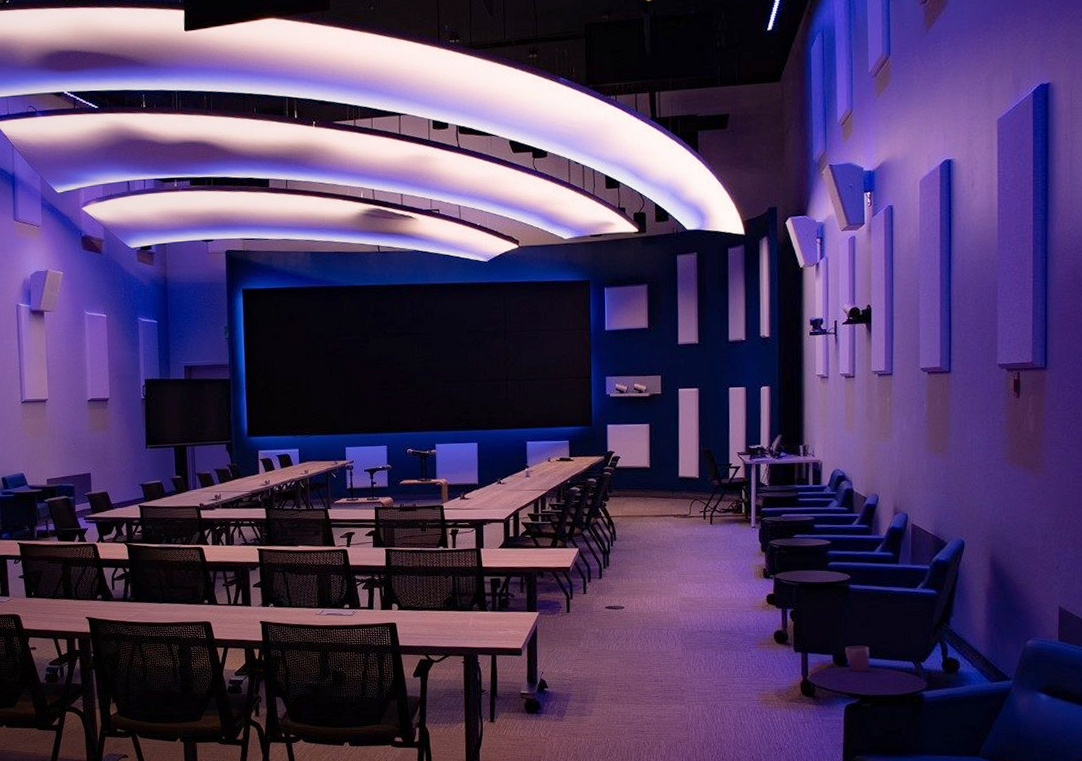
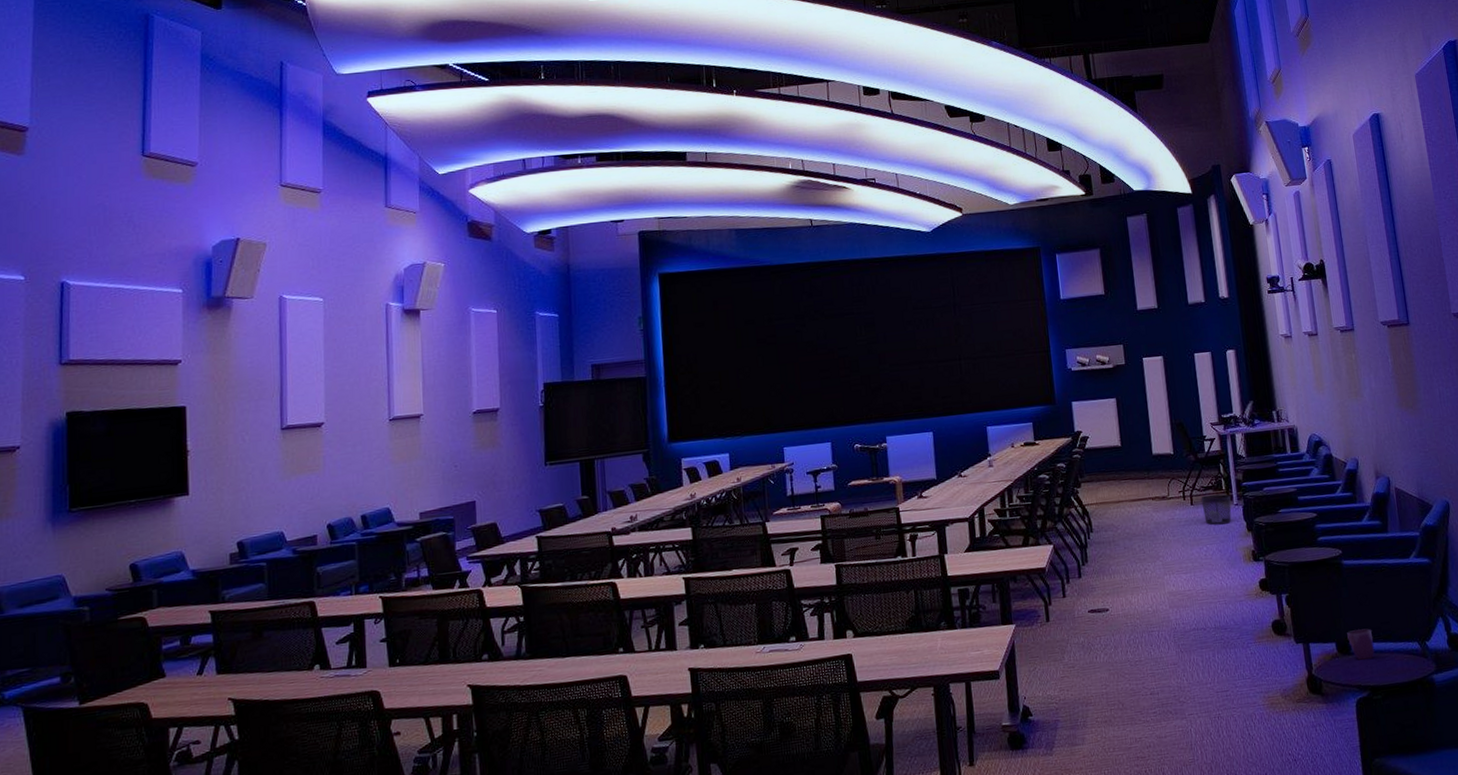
waste bin: none [720,516,749,545] -> present [1200,494,1232,526]

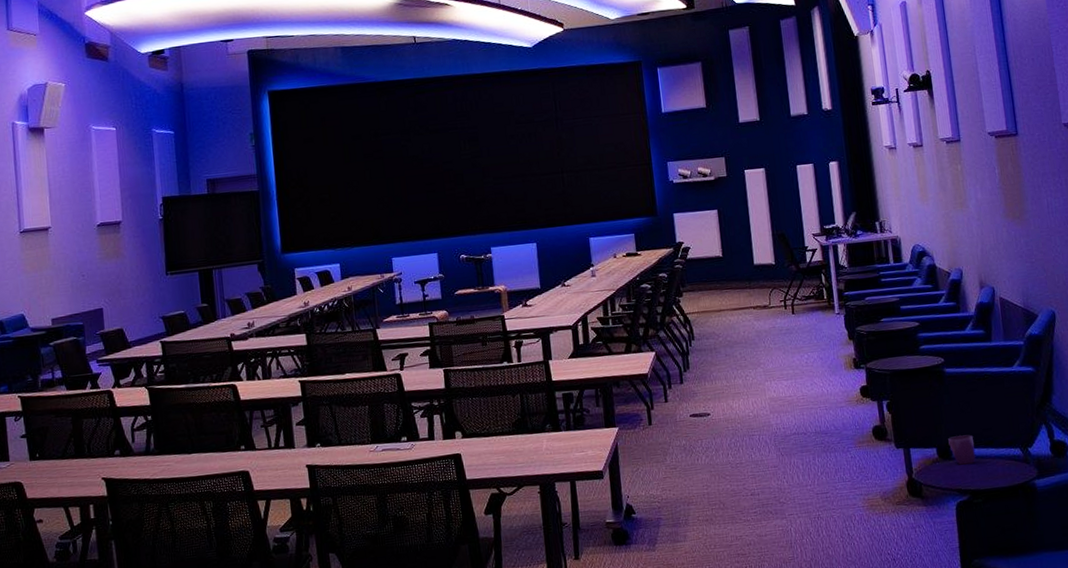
waste bin: present [1200,494,1232,526] -> none [802,303,833,334]

